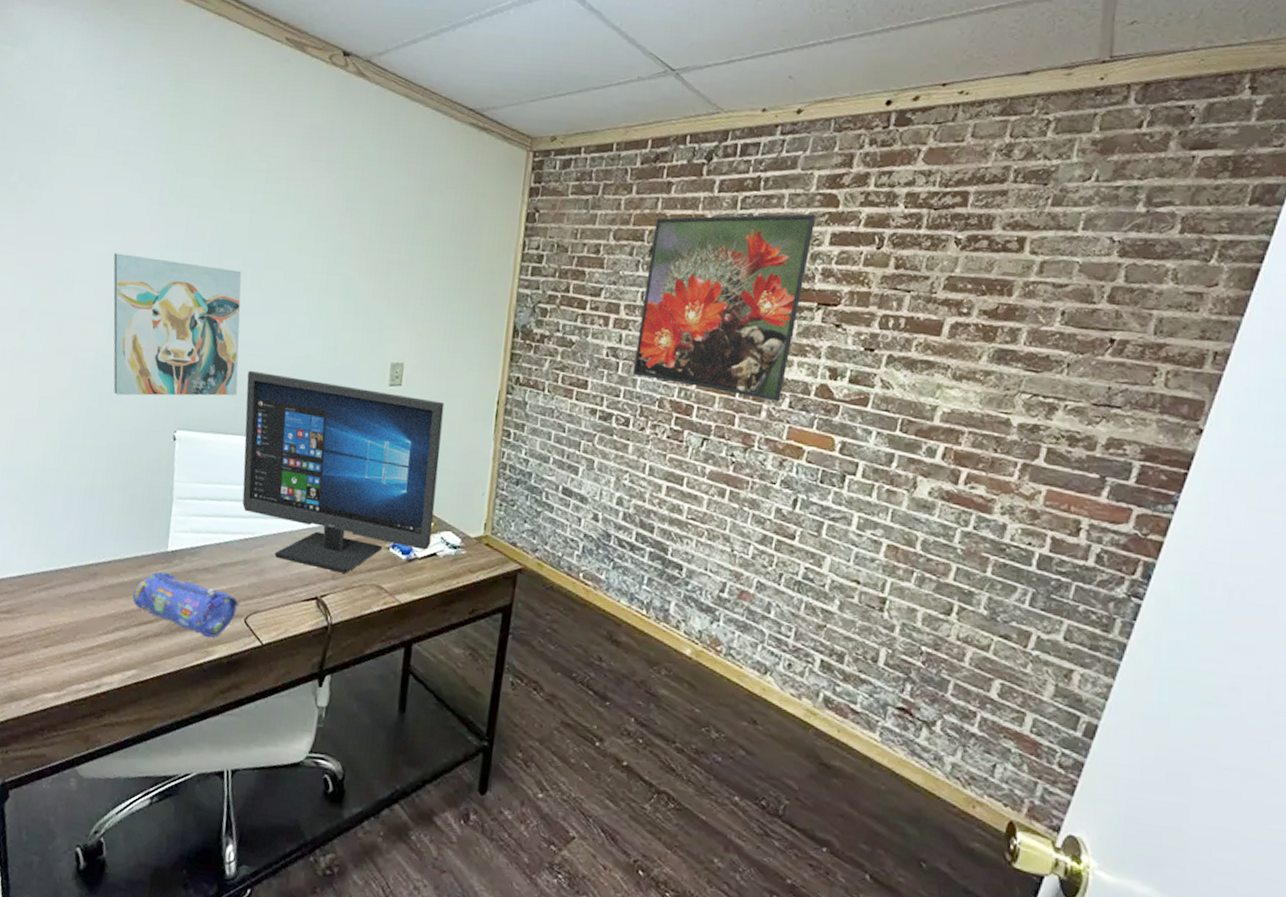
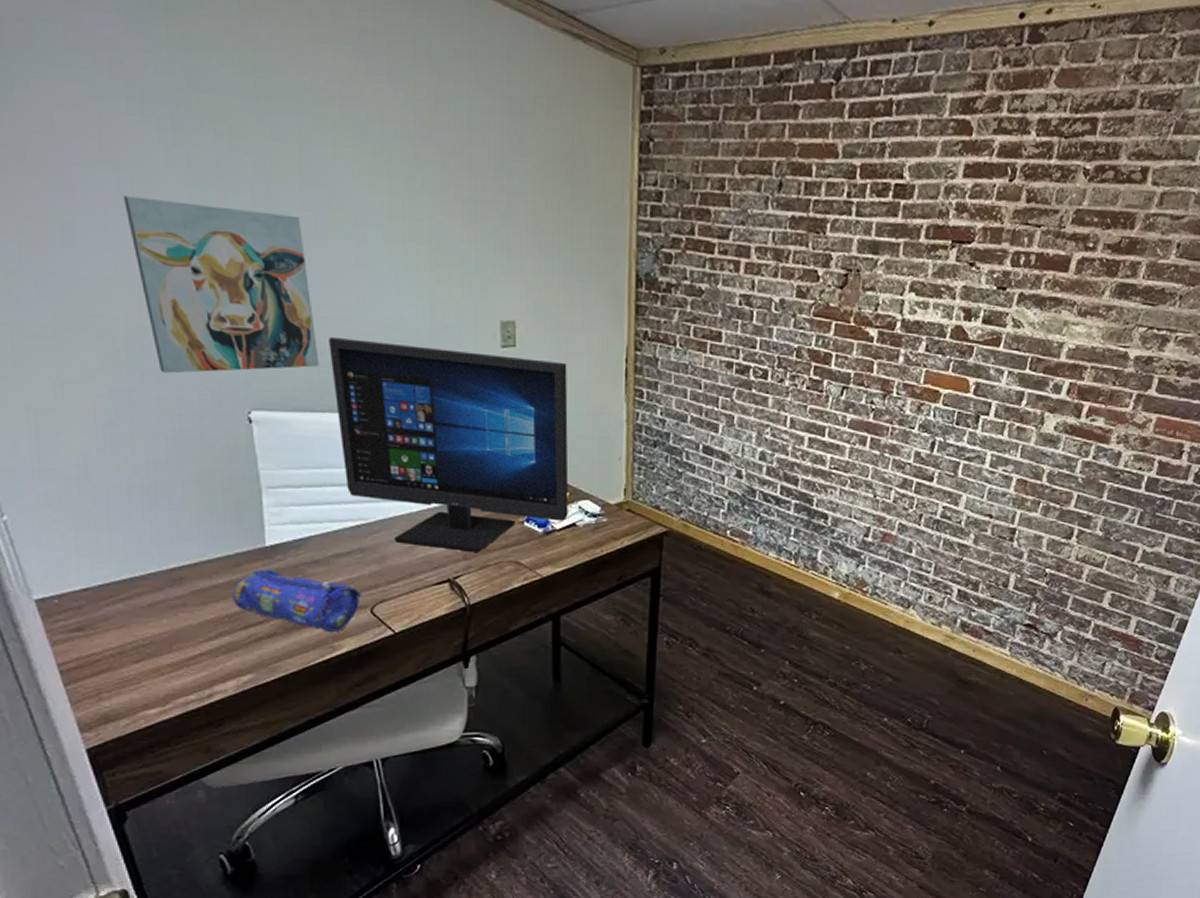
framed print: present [632,213,817,402] -> none [768,142,950,346]

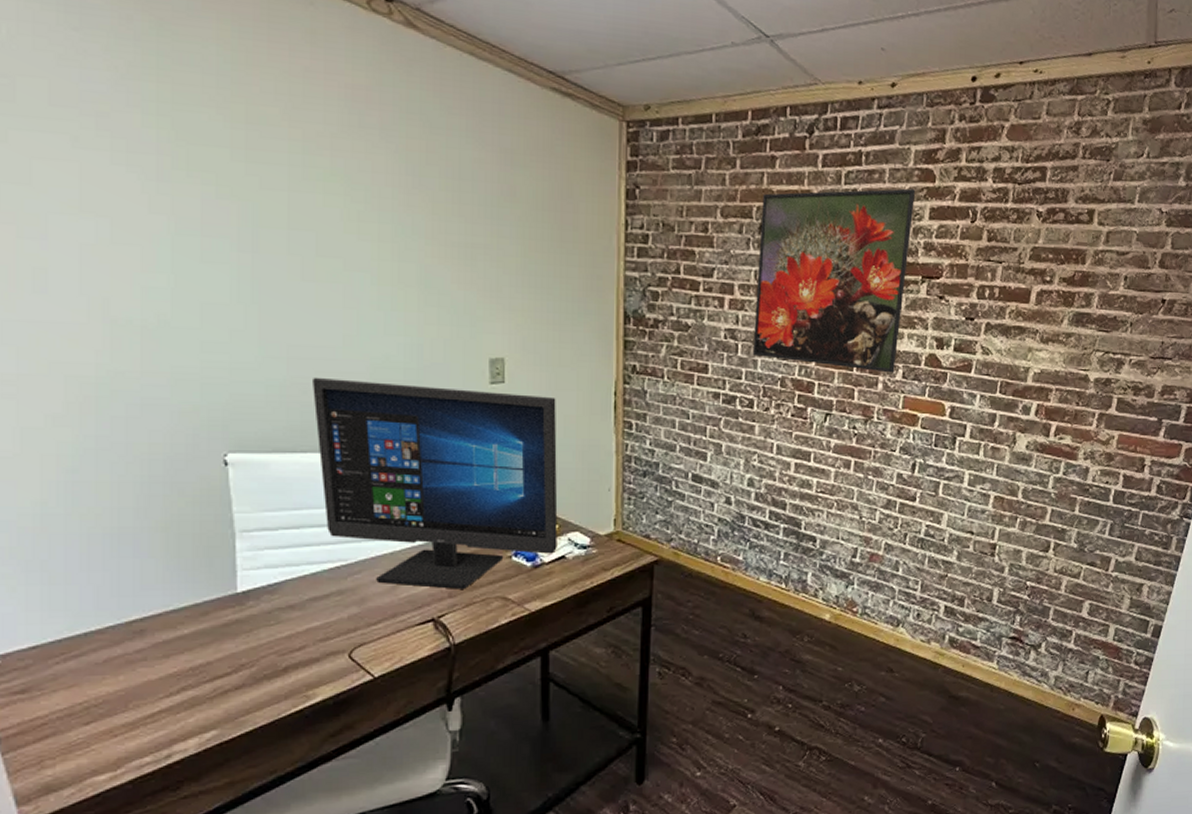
wall art: present [124,195,320,374] -> none [102,242,302,418]
pencil case: present [231,569,362,633] -> none [197,616,340,681]
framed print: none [768,142,950,346] -> present [752,188,916,373]

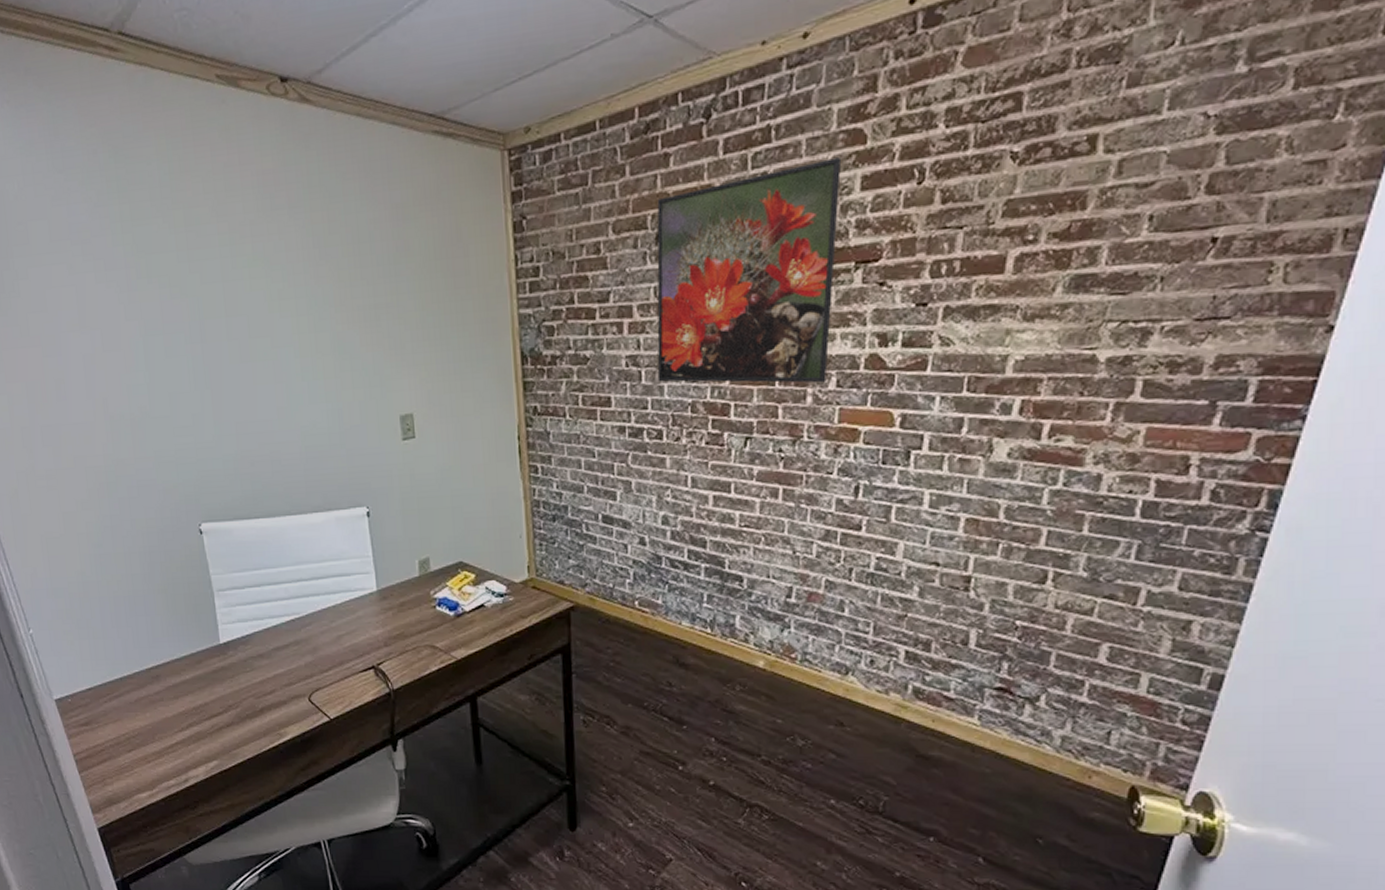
computer monitor: present [313,377,558,589] -> none [257,447,476,639]

